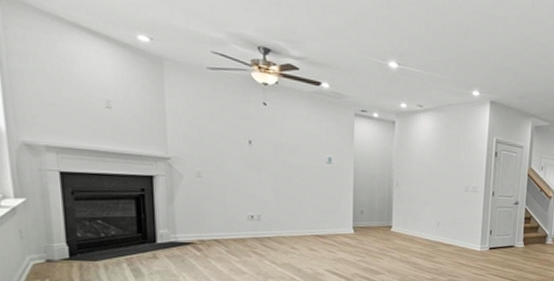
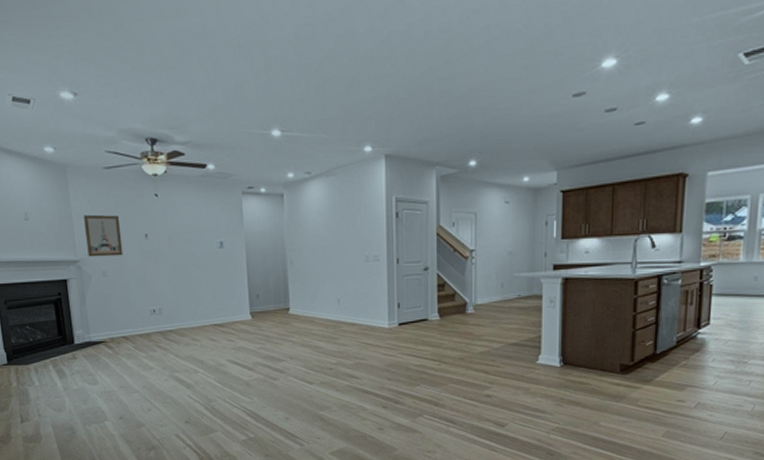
wall art: none [180,112,223,159] -> present [84,214,124,257]

